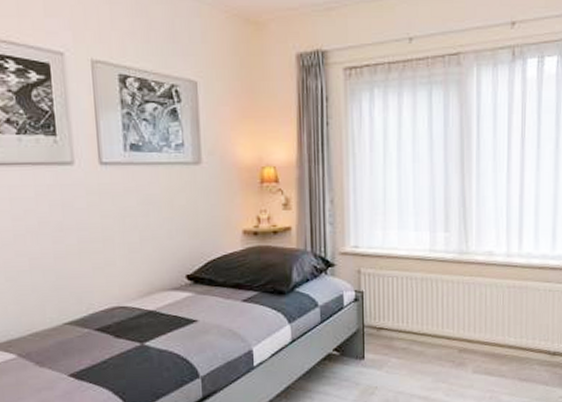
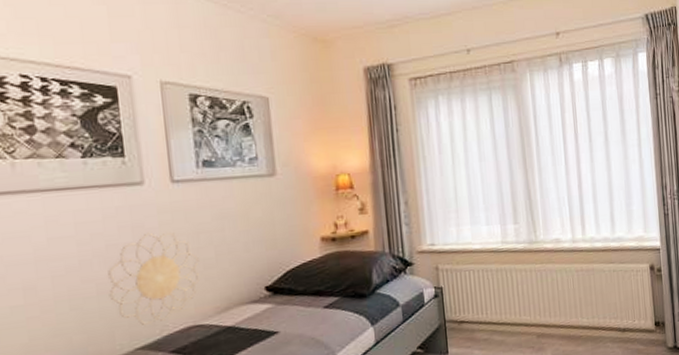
decorative wall piece: none [40,212,124,302] -> present [108,232,200,325]

